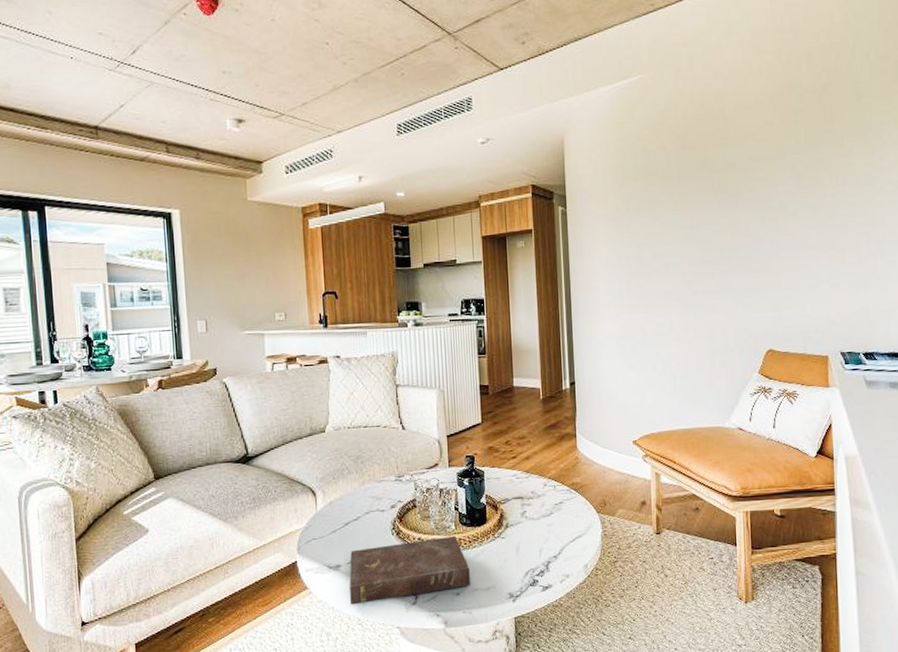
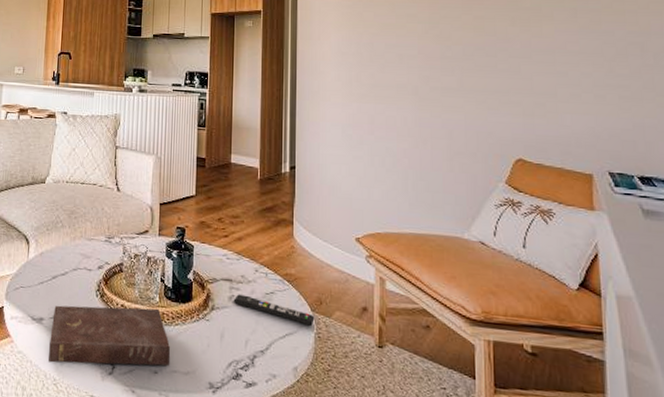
remote control: none [525,509,600,526] -> present [233,294,315,326]

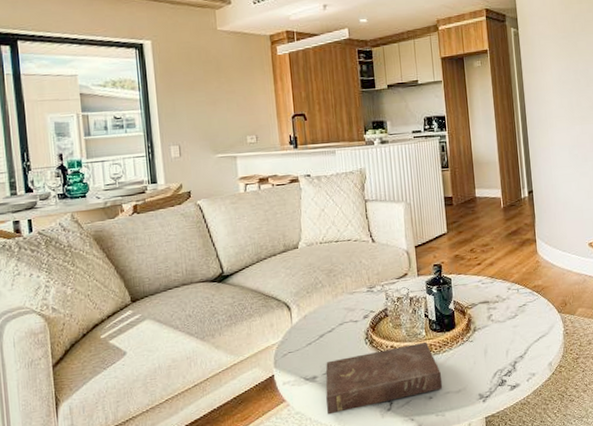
remote control: present [233,294,315,326] -> none [492,312,562,326]

